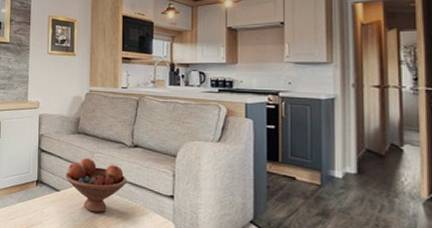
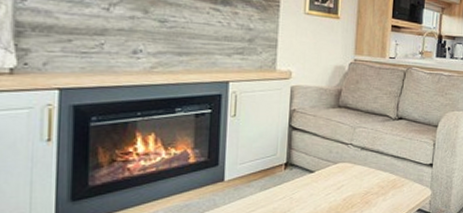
fruit bowl: present [66,158,127,213] -> none [322,133,390,191]

